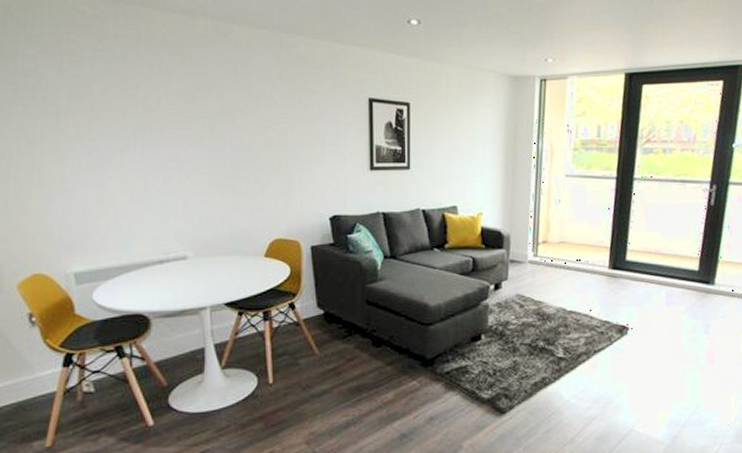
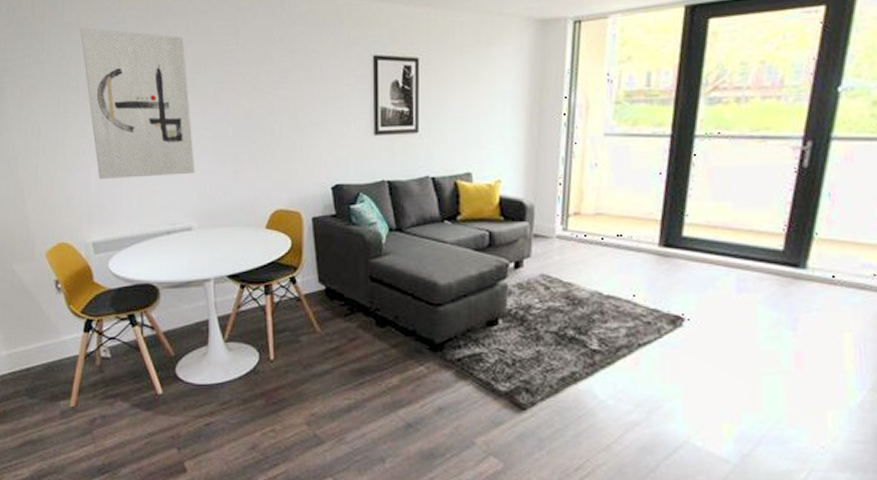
wall art: none [61,51,191,207] -> present [80,27,195,179]

